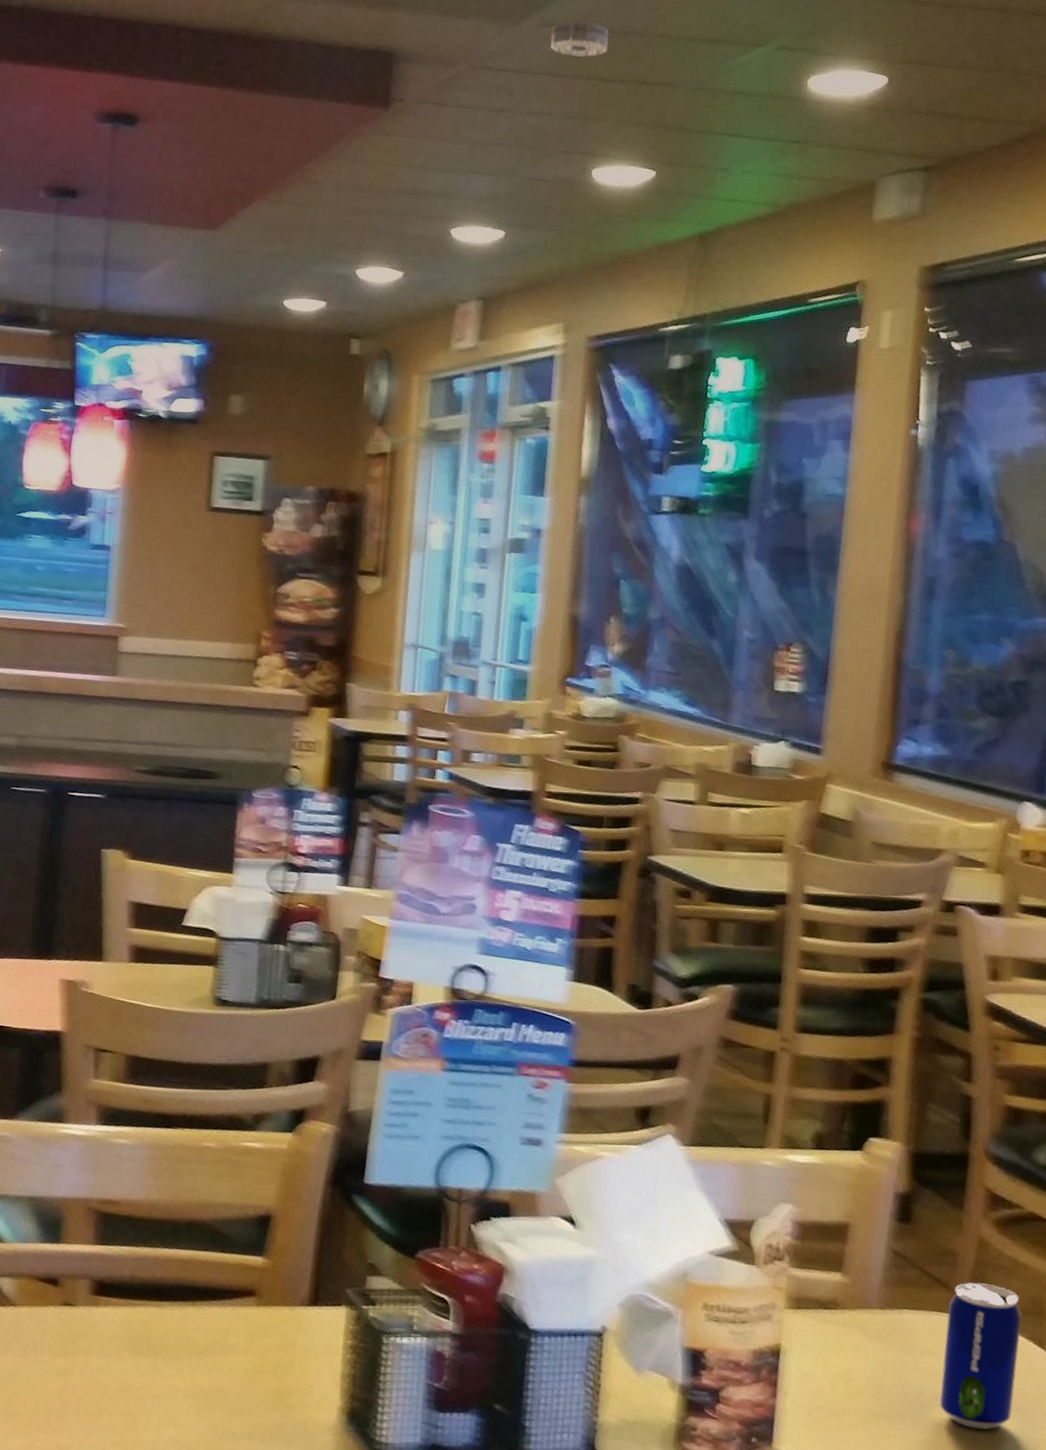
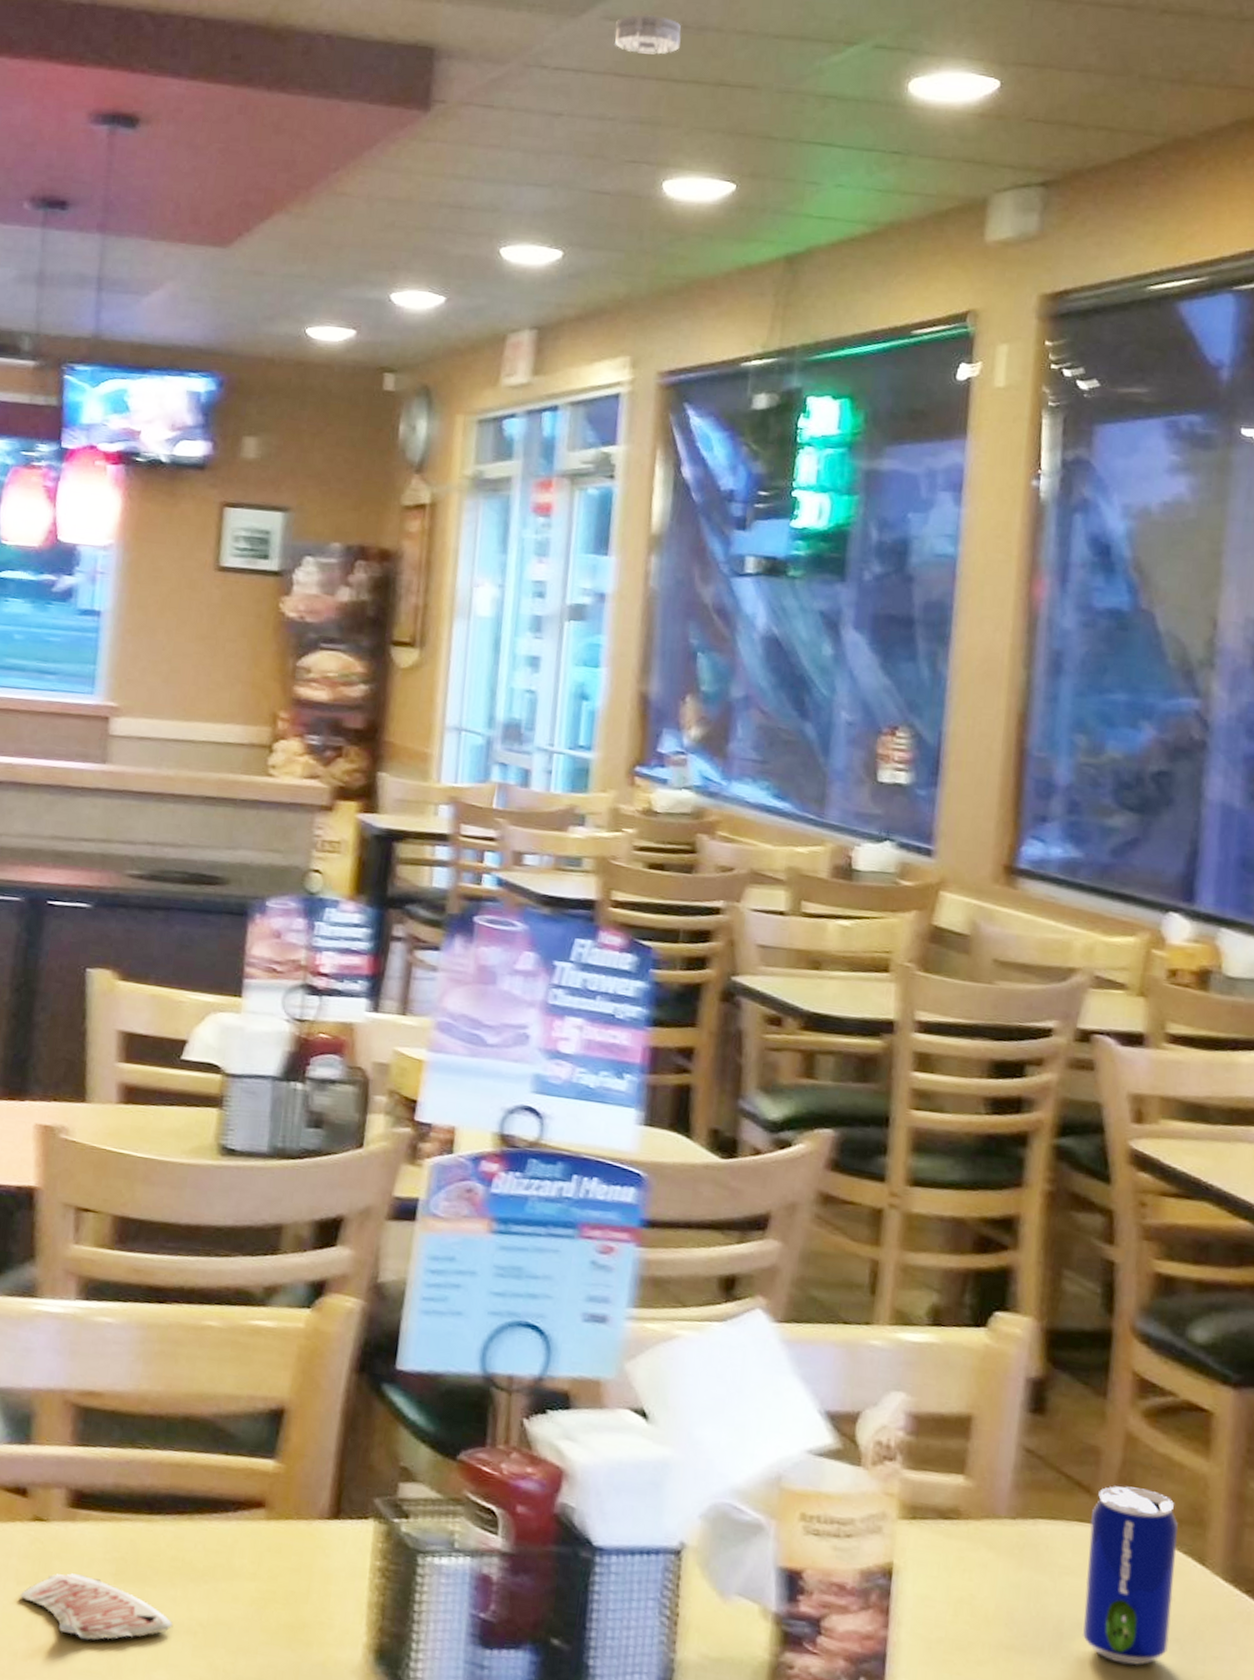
paper cup: none [53,1348,180,1403] -> present [20,1573,174,1641]

